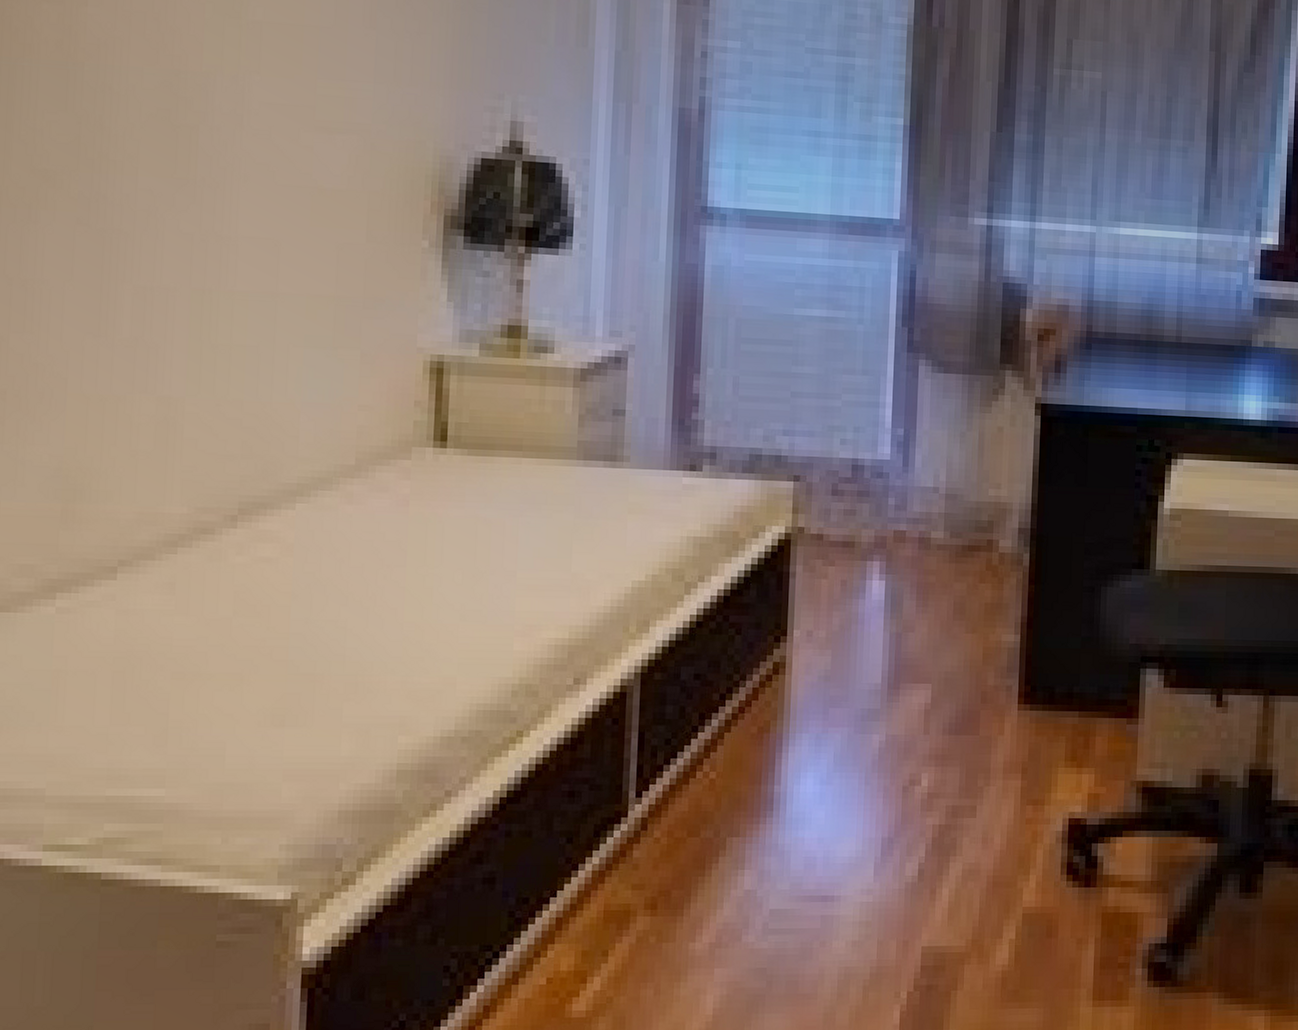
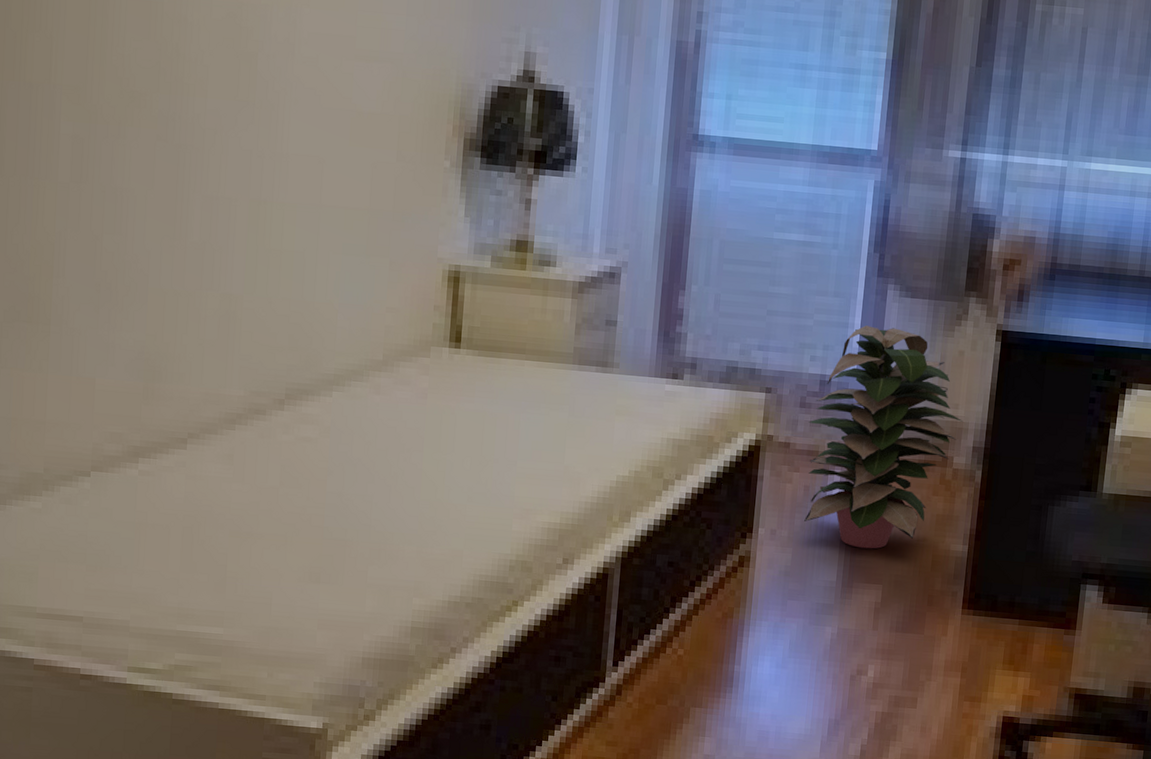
decorative plant: none [842,404,1007,645] -> present [804,325,963,549]

